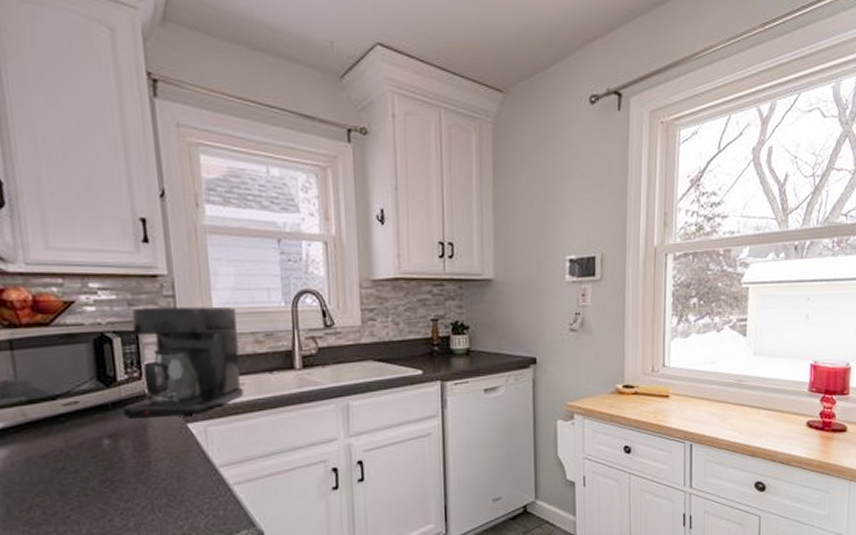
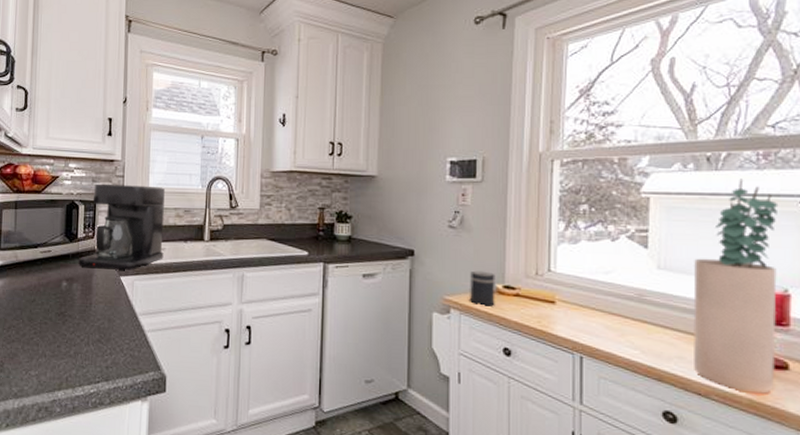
cylinder: none [592,372,616,408] -> present [470,270,495,307]
vase: none [779,265,846,456] -> present [693,178,779,395]

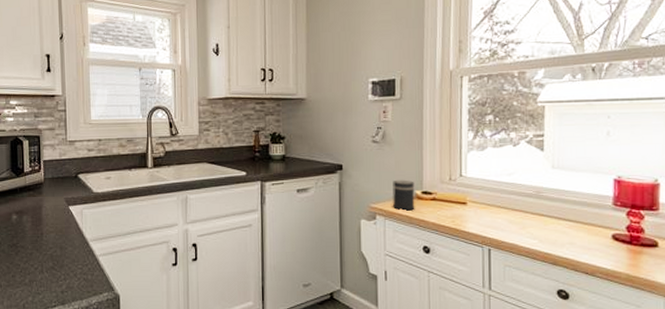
coffee maker: present [79,183,166,270] -> none [27,118,110,200]
vase: present [693,178,779,395] -> none [581,85,651,270]

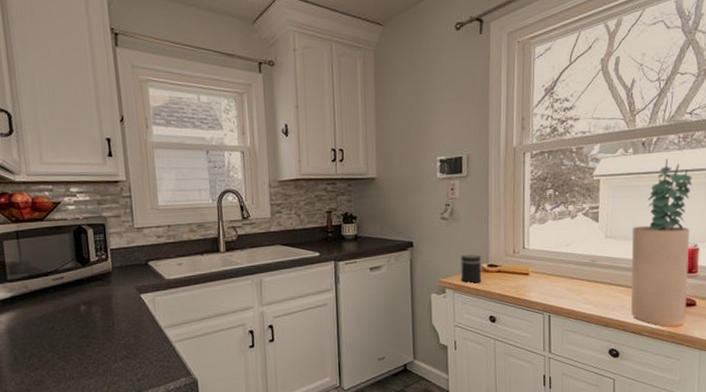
vase: none [581,85,651,270] -> present [631,158,693,328]

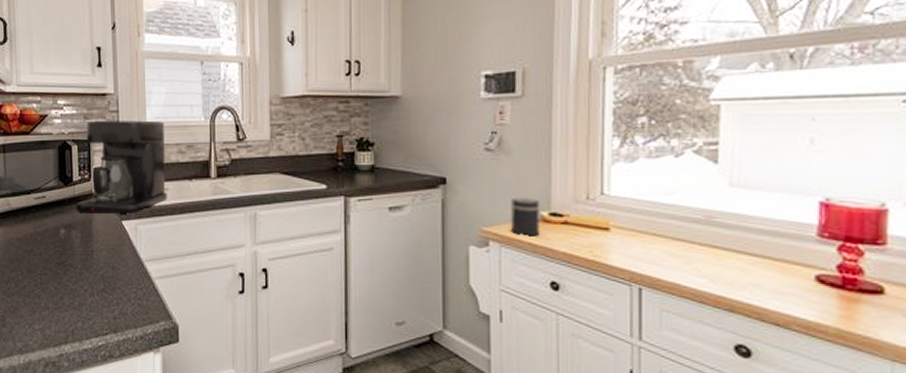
coffee maker: none [95,204,182,289] -> present [76,120,168,214]
vase: present [631,158,693,328] -> none [771,77,877,324]

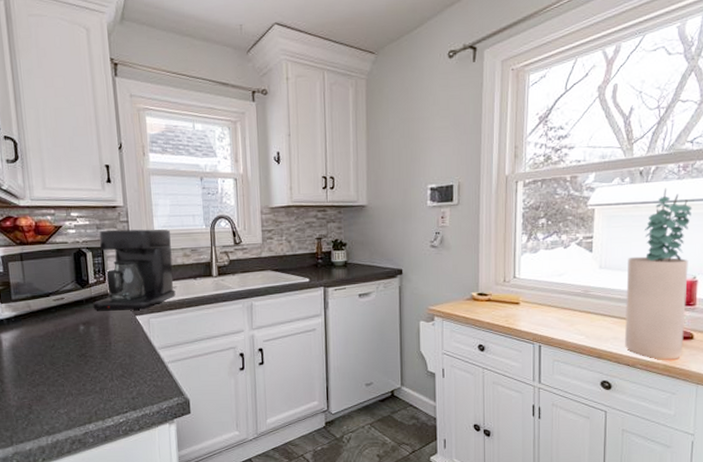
cylinder: present [511,197,540,237] -> none [450,282,471,312]
vase: none [771,77,877,324] -> present [625,188,693,361]

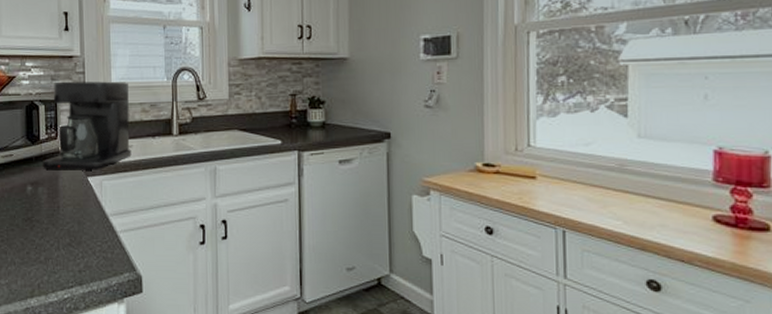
vase: present [625,188,693,361] -> none [674,41,758,258]

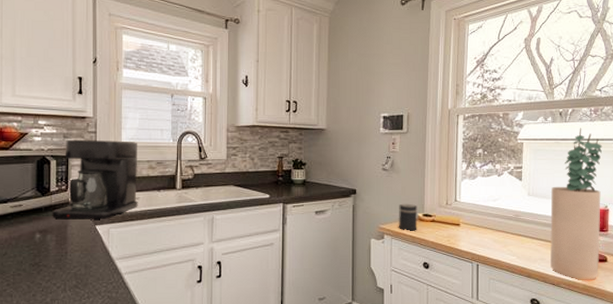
cylinder: none [449,150,475,186] -> present [399,203,417,231]
vase: none [674,41,758,258] -> present [550,128,603,281]

